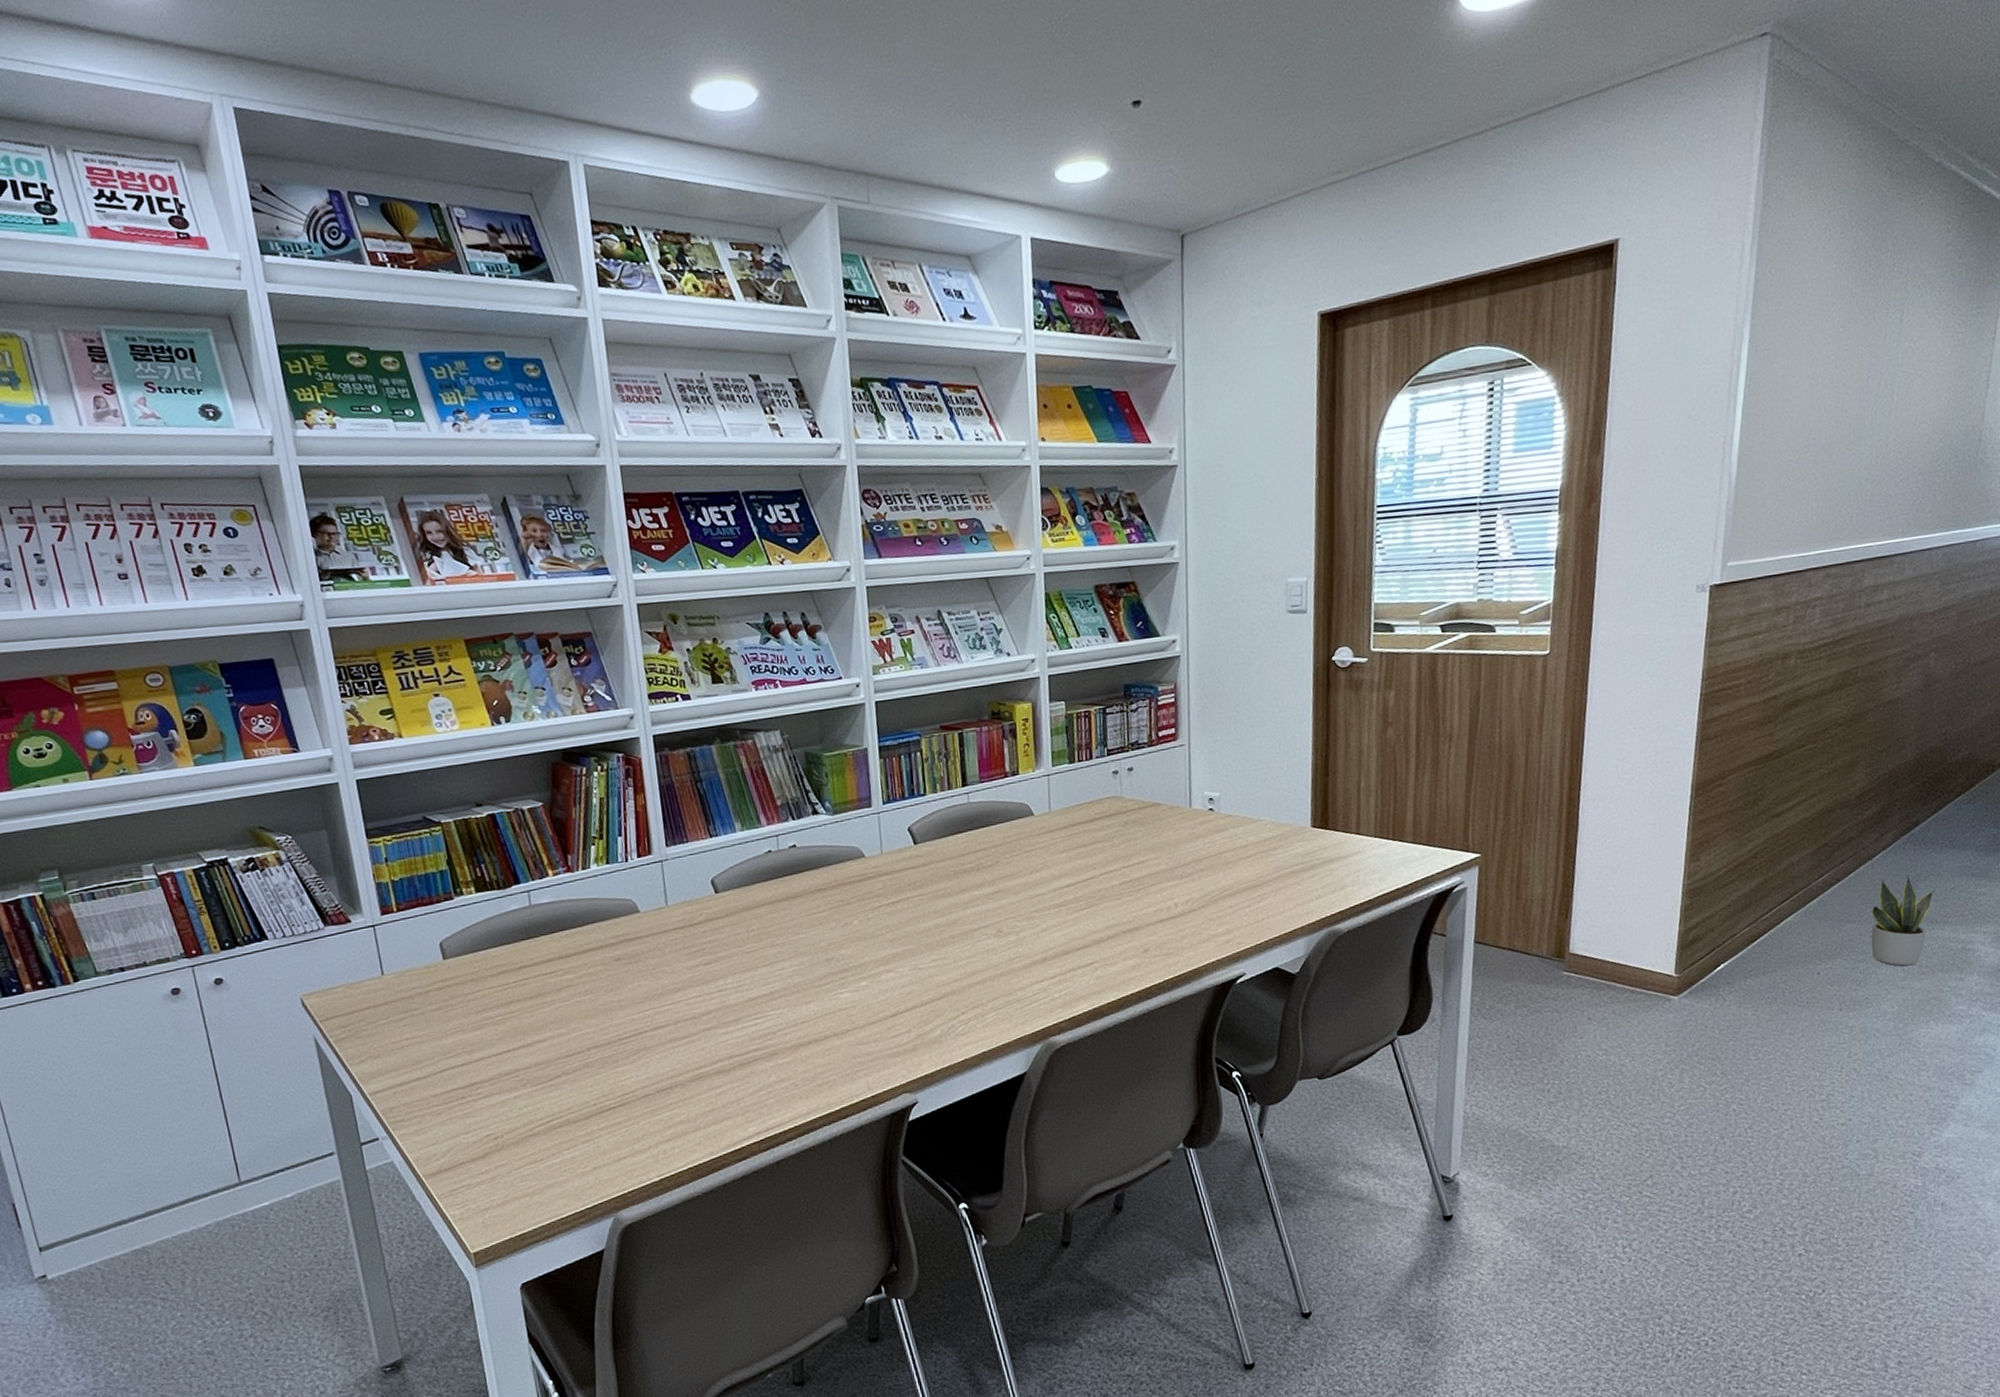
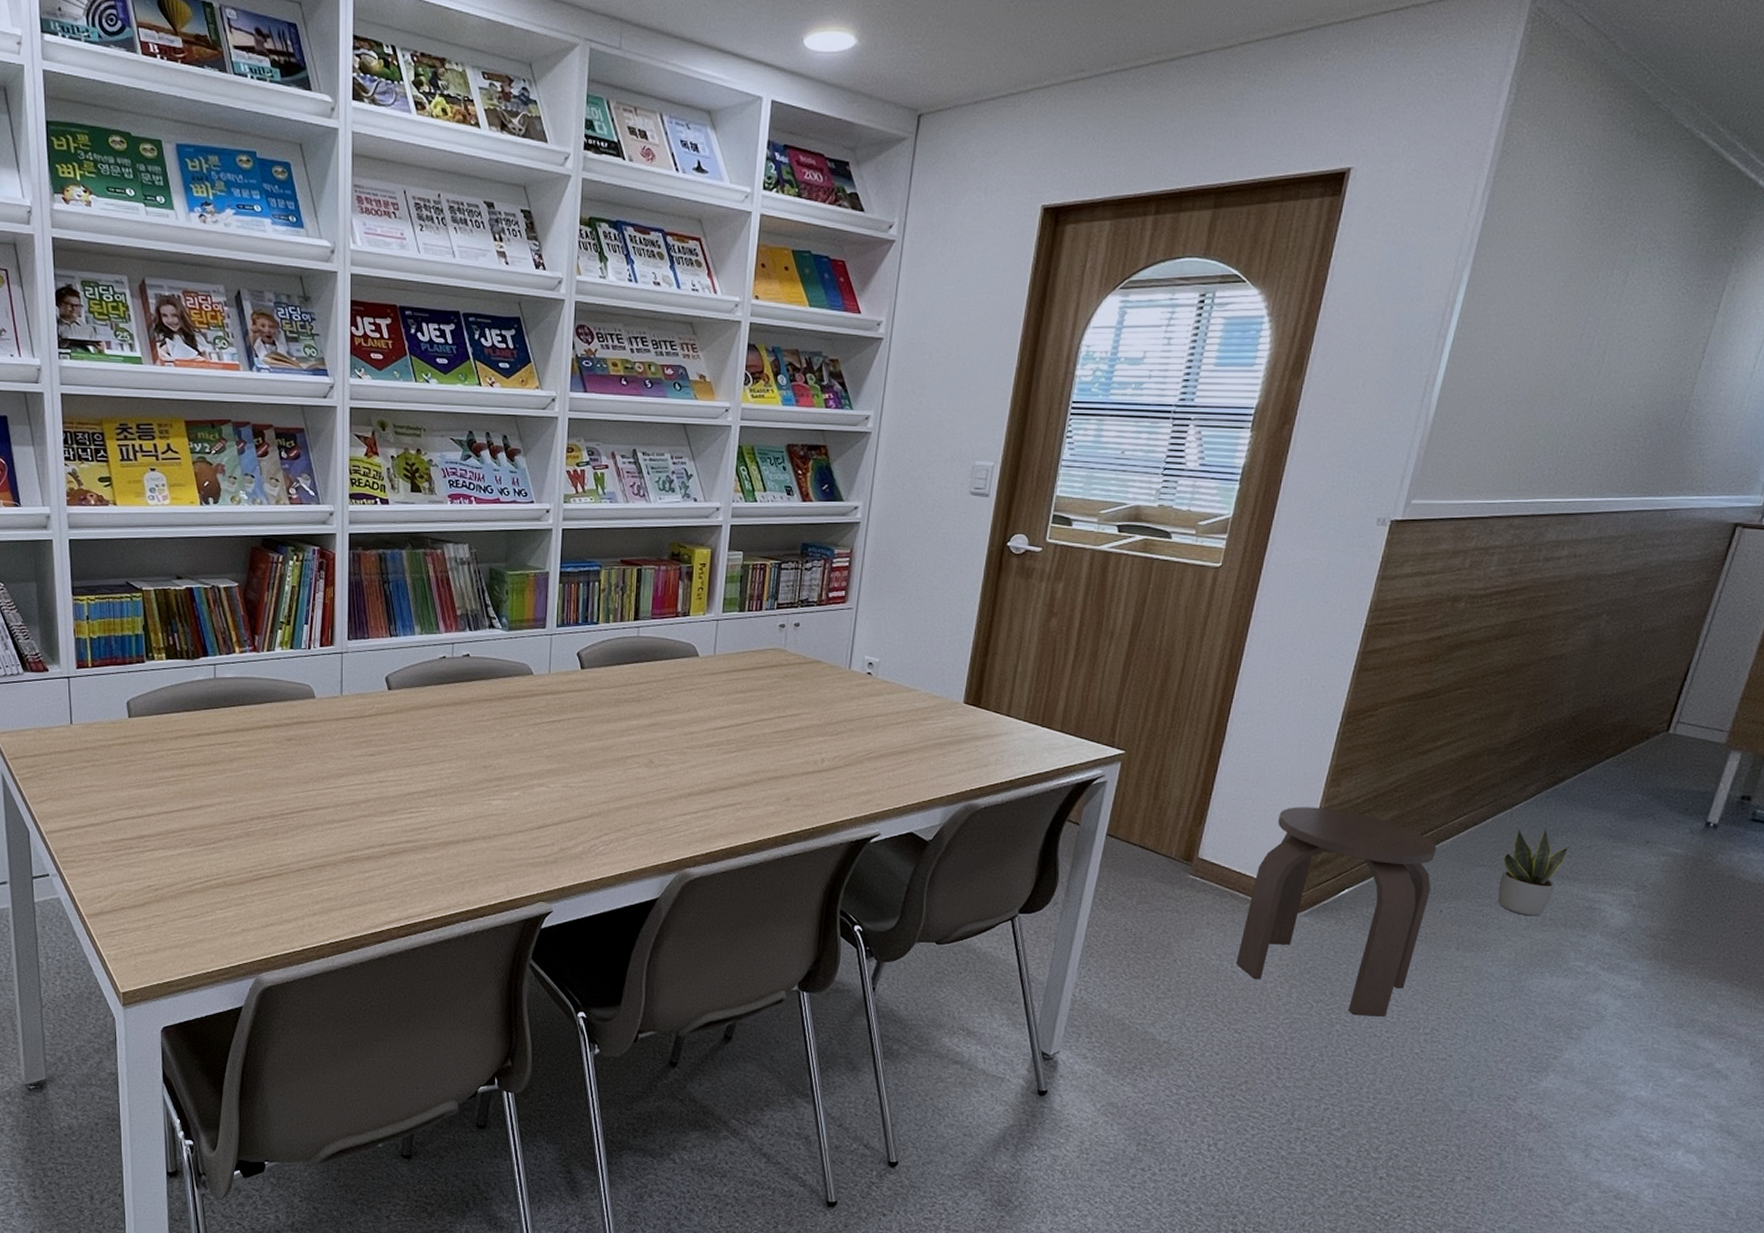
stool: none [1623,884,1805,1092] -> present [1236,807,1437,1017]

